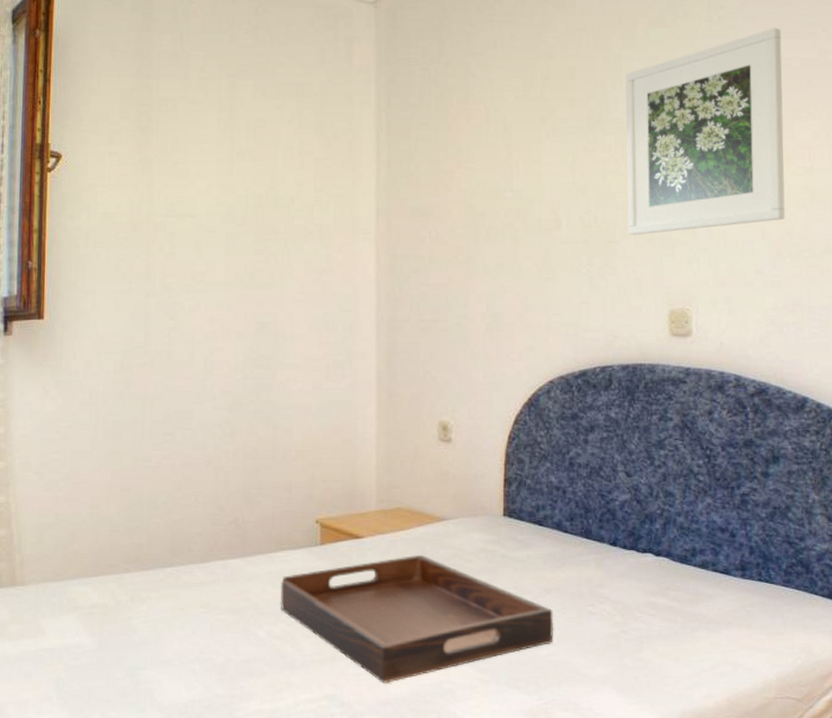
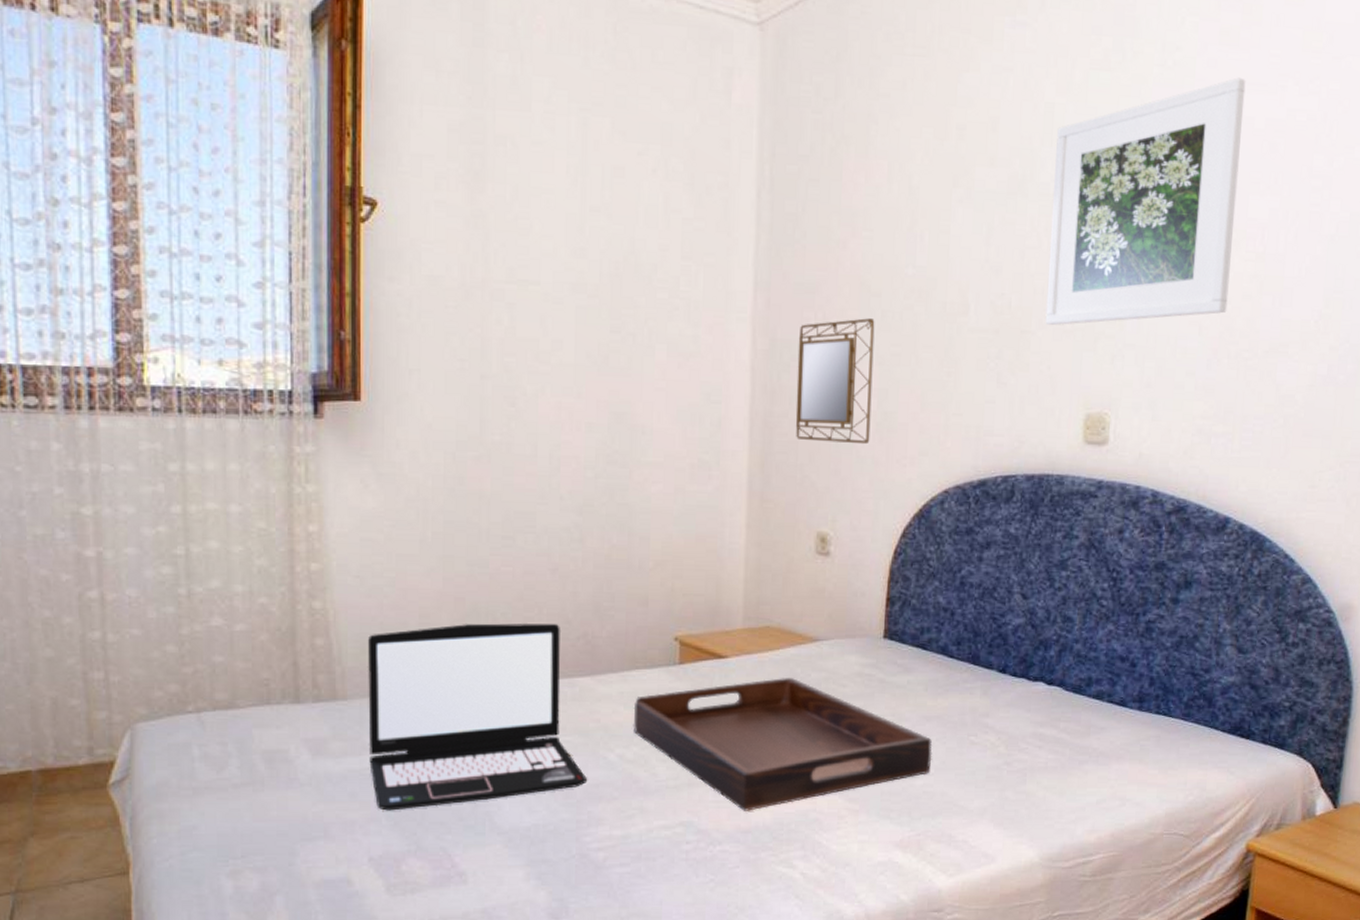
laptop: none [43,511,239,690] -> present [368,623,587,811]
home mirror: none [416,235,482,343] -> present [795,318,875,445]

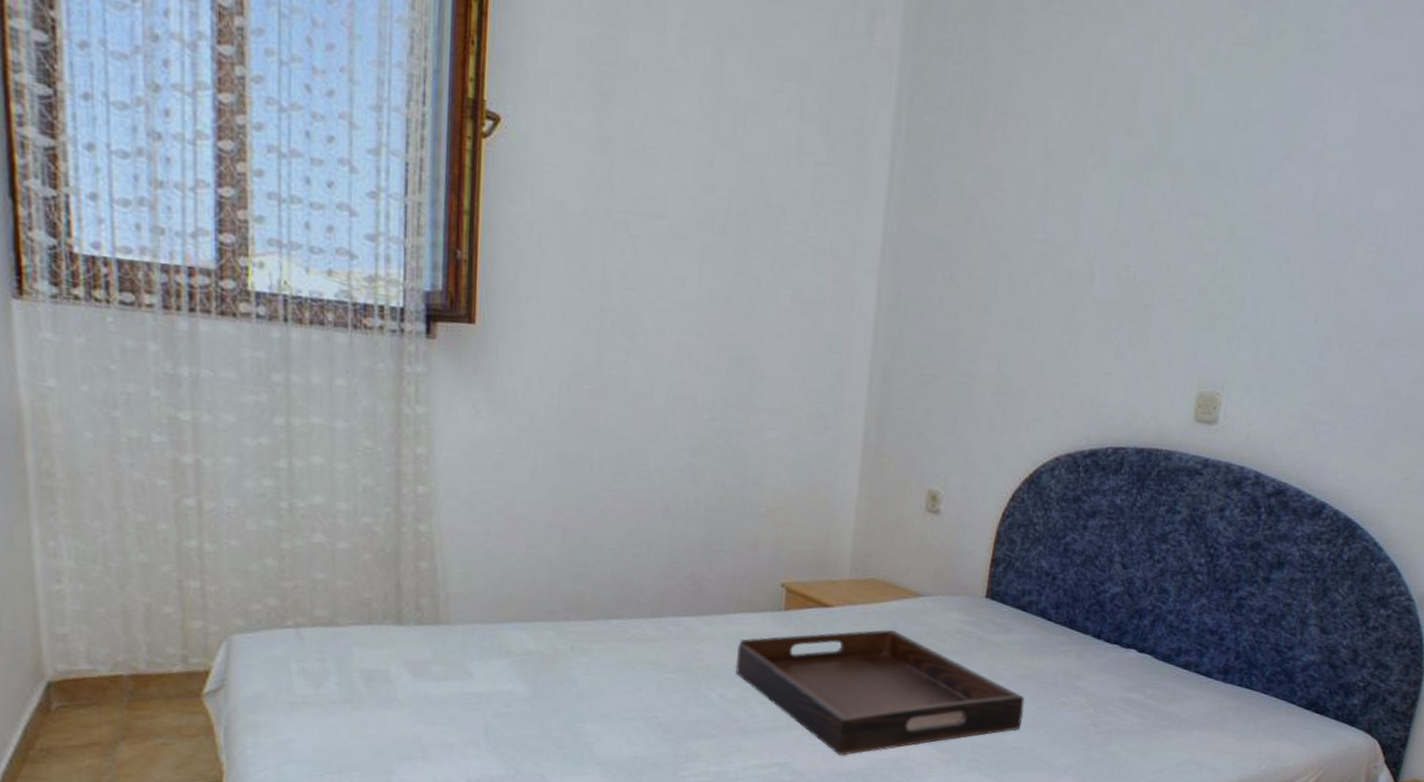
laptop: present [368,623,587,811] -> none [470,557,687,736]
home mirror: present [795,318,875,445] -> none [914,279,1001,407]
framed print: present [1045,77,1246,326] -> none [1167,66,1385,304]

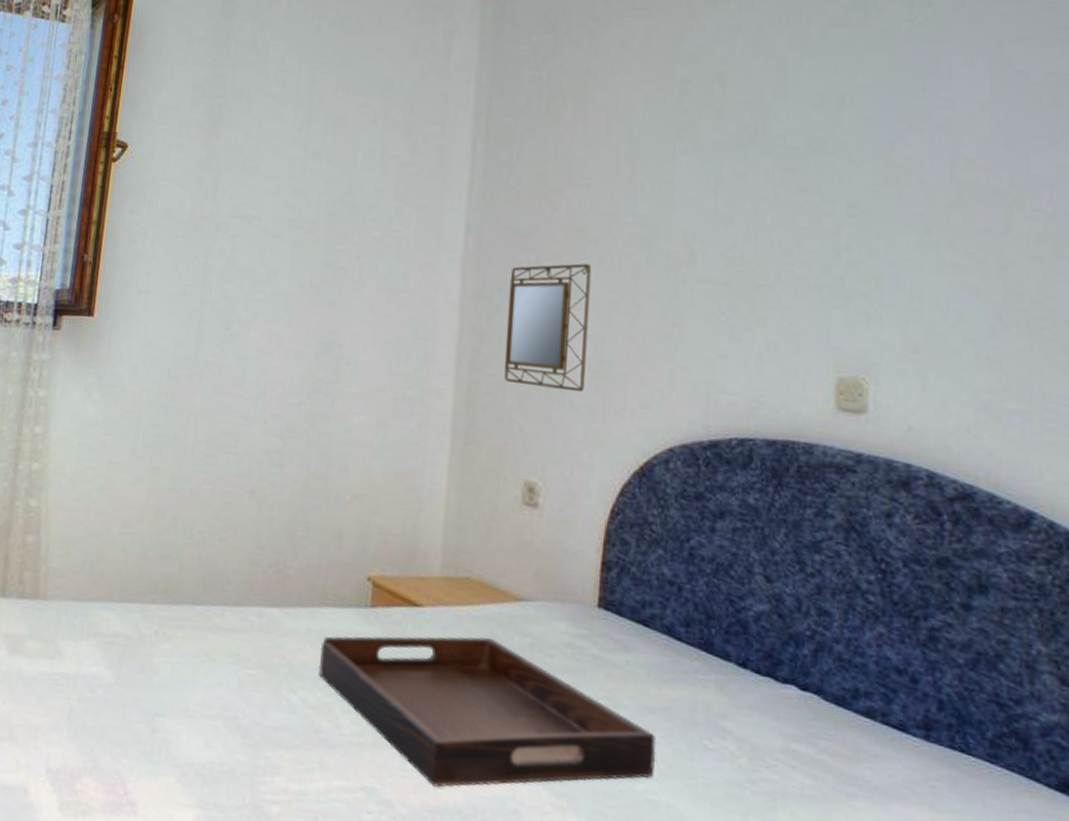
home mirror: none [914,279,1001,407] -> present [504,263,592,393]

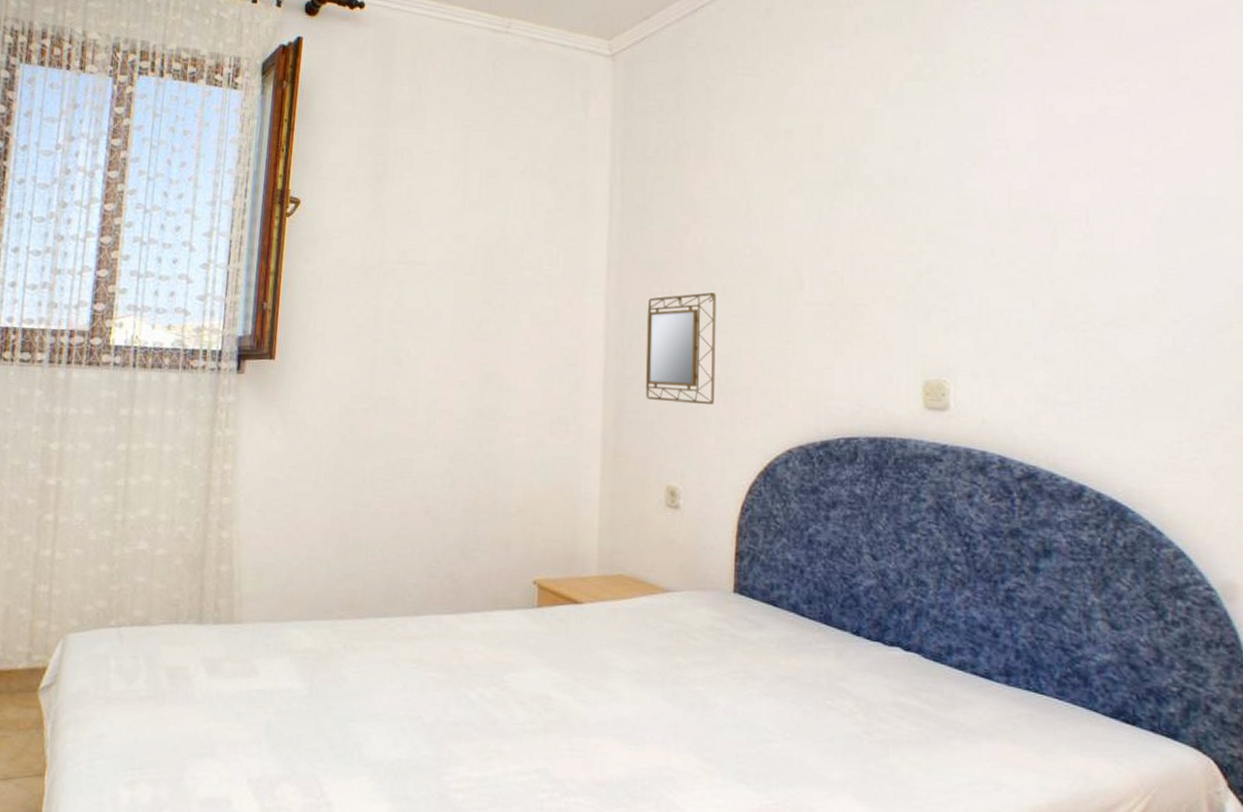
serving tray: present [318,635,656,788] -> none [493,627,788,763]

